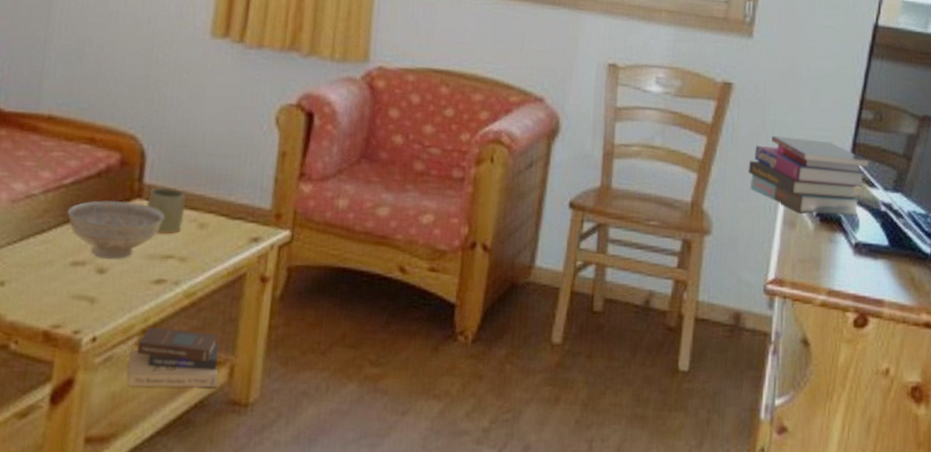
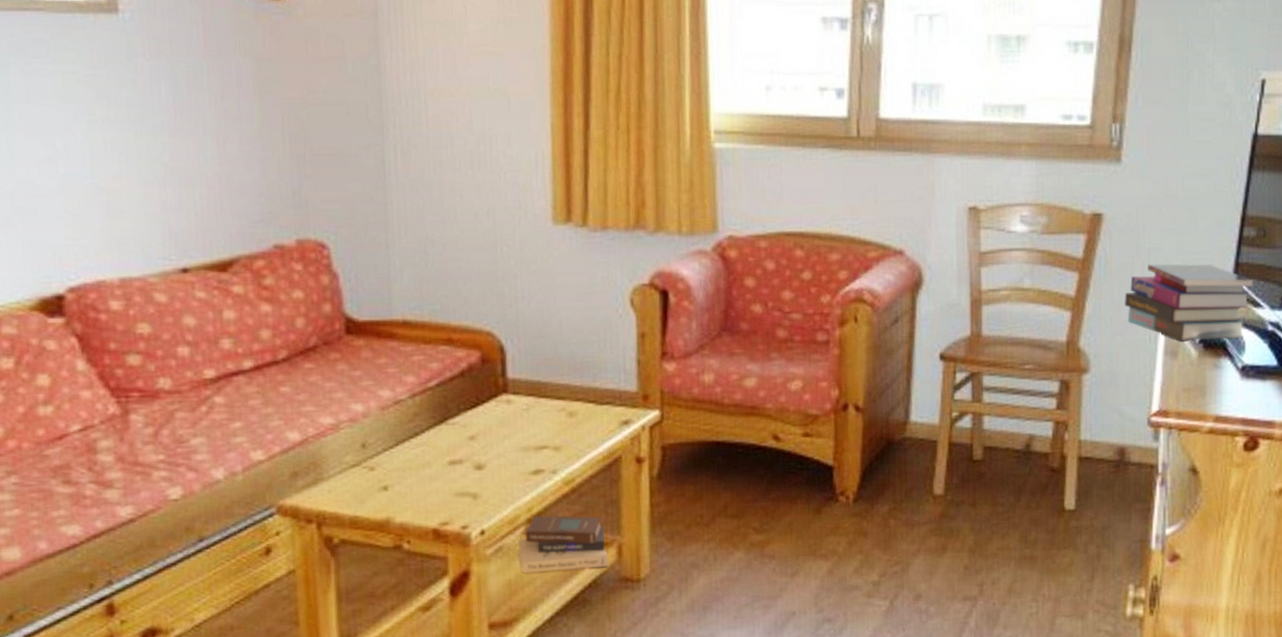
decorative bowl: present [67,200,164,259] -> none [436,397,533,455]
mug: present [146,187,186,235] -> none [513,380,553,426]

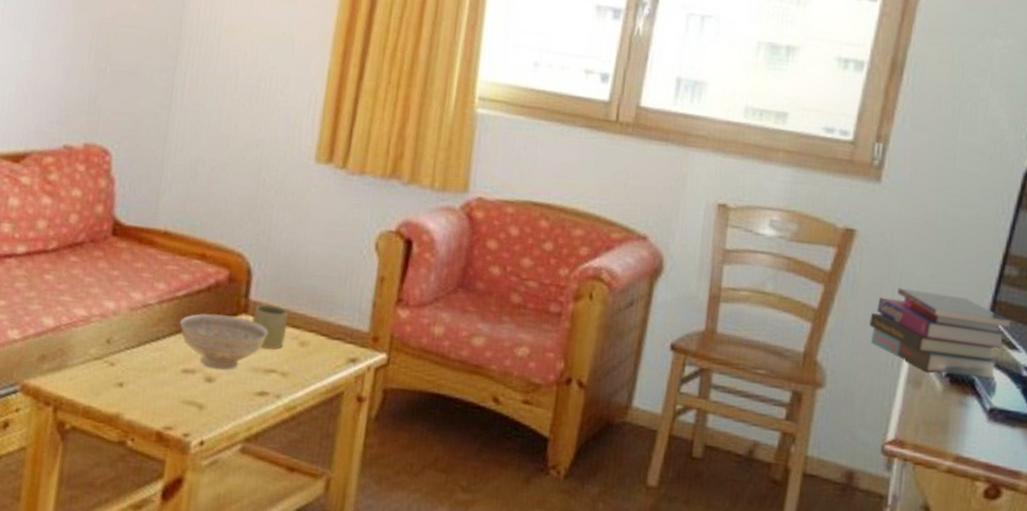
decorative bowl: none [436,397,533,455] -> present [179,313,268,370]
mug: none [513,380,553,426] -> present [252,305,288,350]
books: present [517,515,608,574] -> none [231,435,317,499]

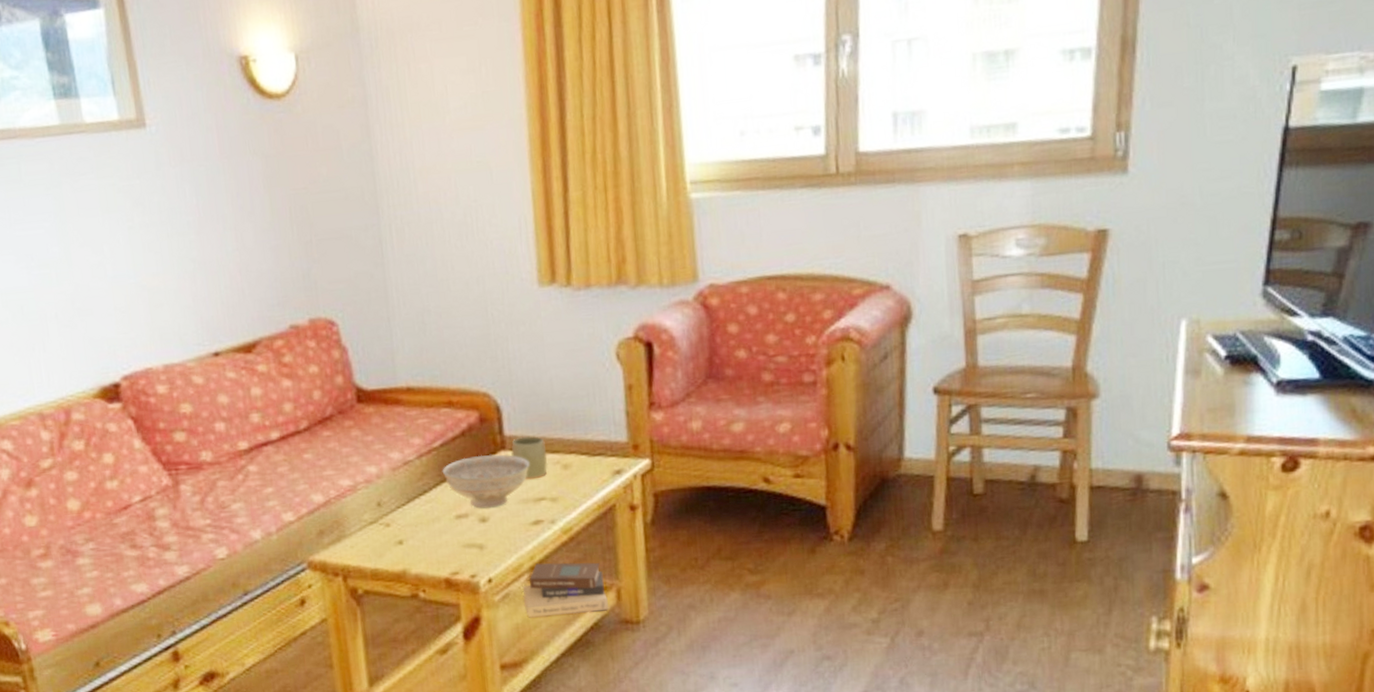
books: none [231,435,317,499] -> present [522,562,609,618]
books: present [869,287,1011,380] -> none [1136,273,1288,359]

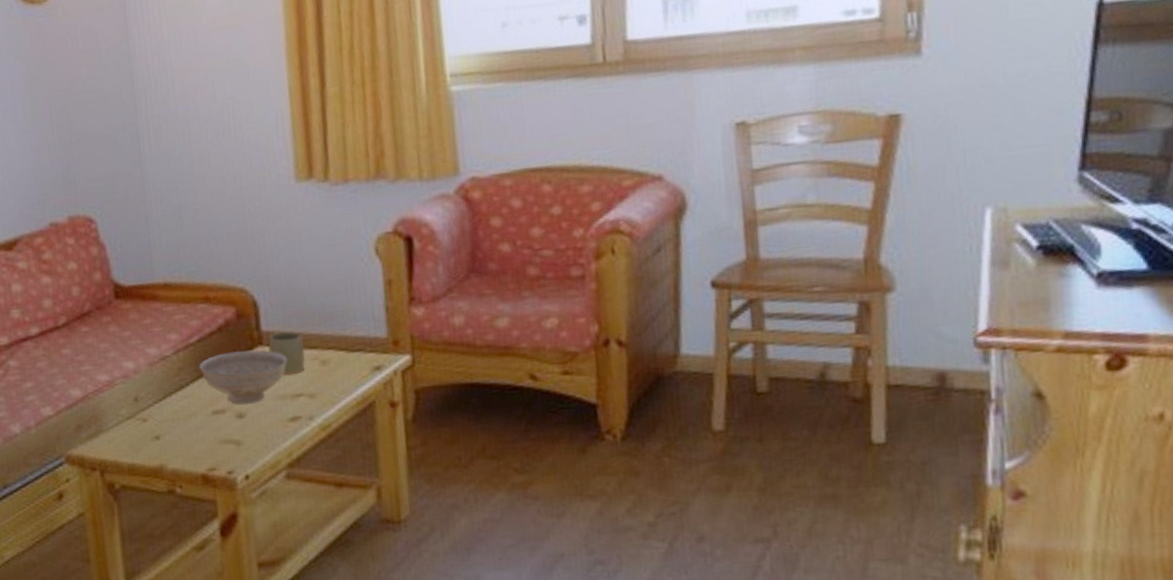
books: present [522,562,609,618] -> none [279,460,369,516]

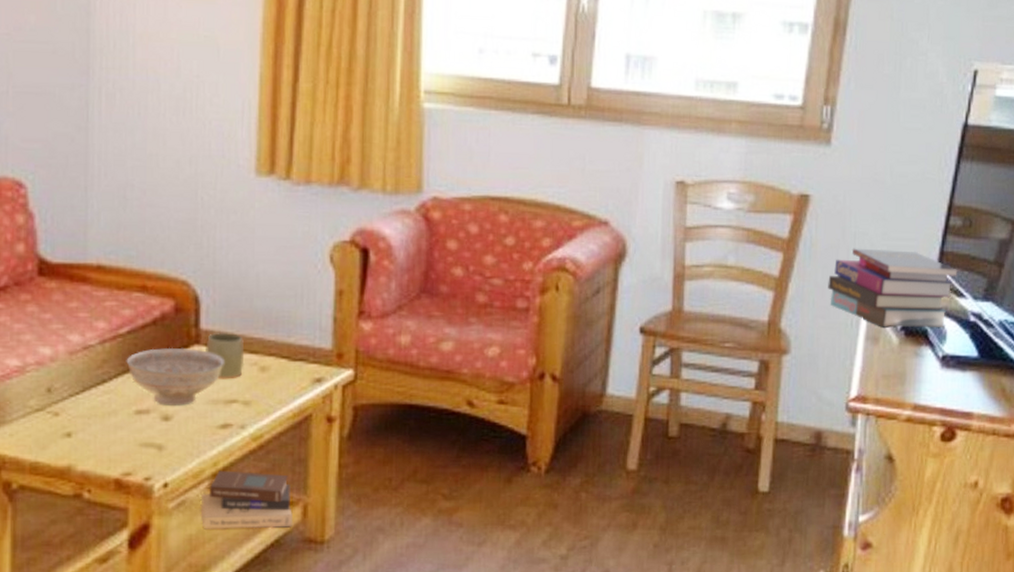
books: none [279,460,369,516] -> present [200,470,293,529]
books: none [935,158,1108,250] -> present [828,248,958,328]

